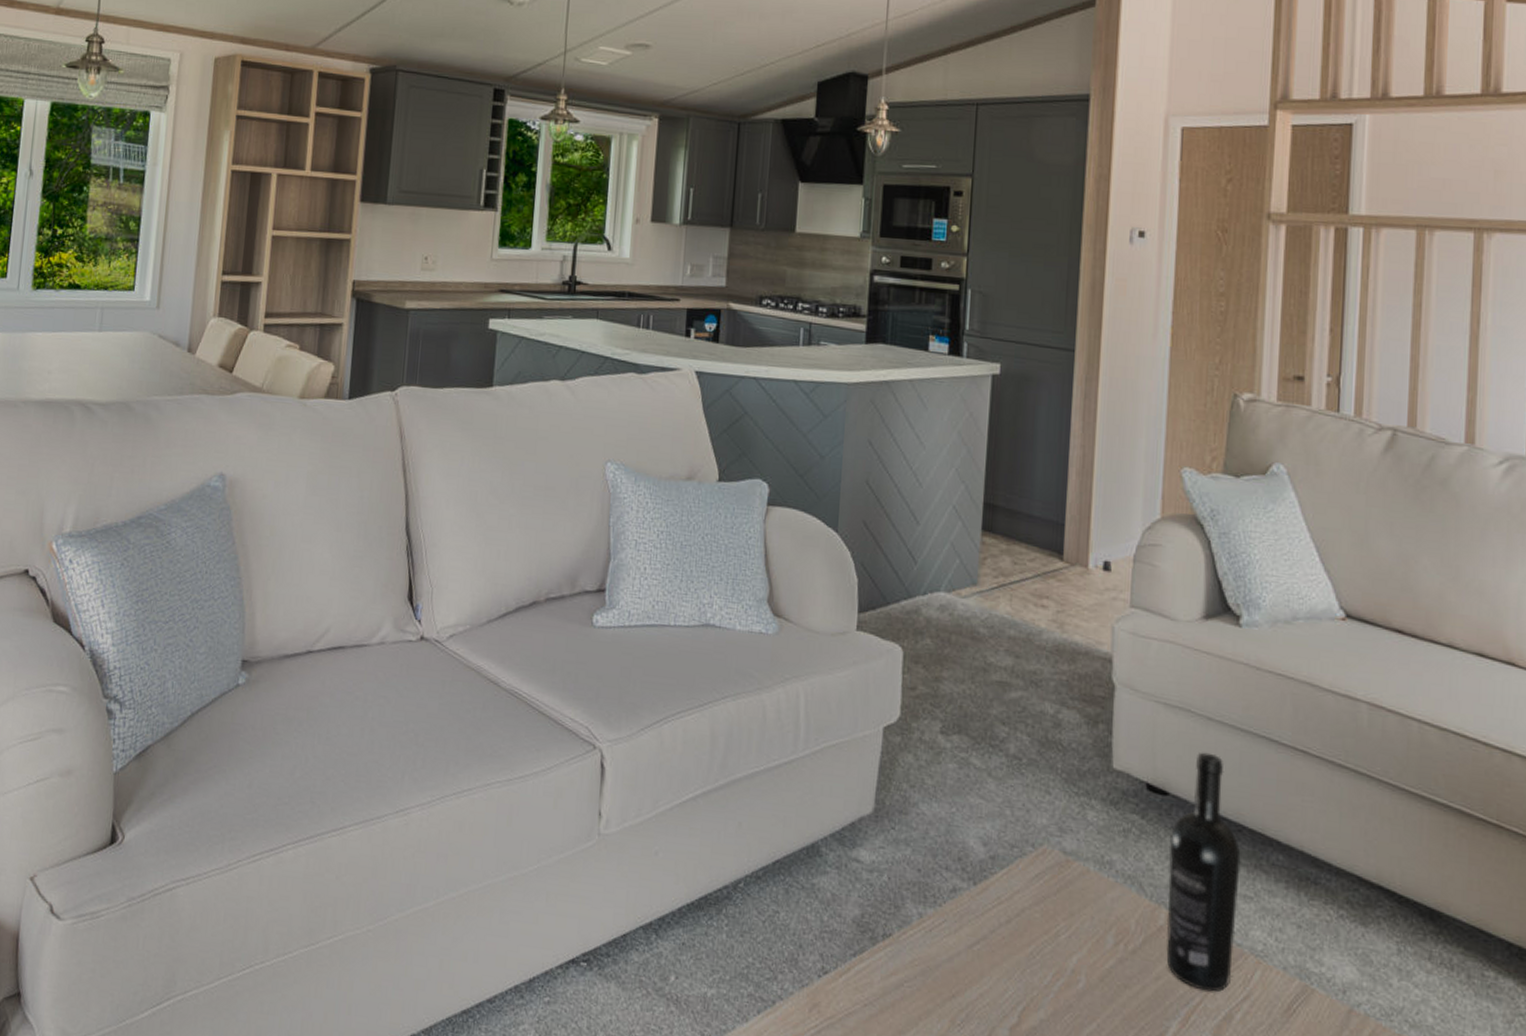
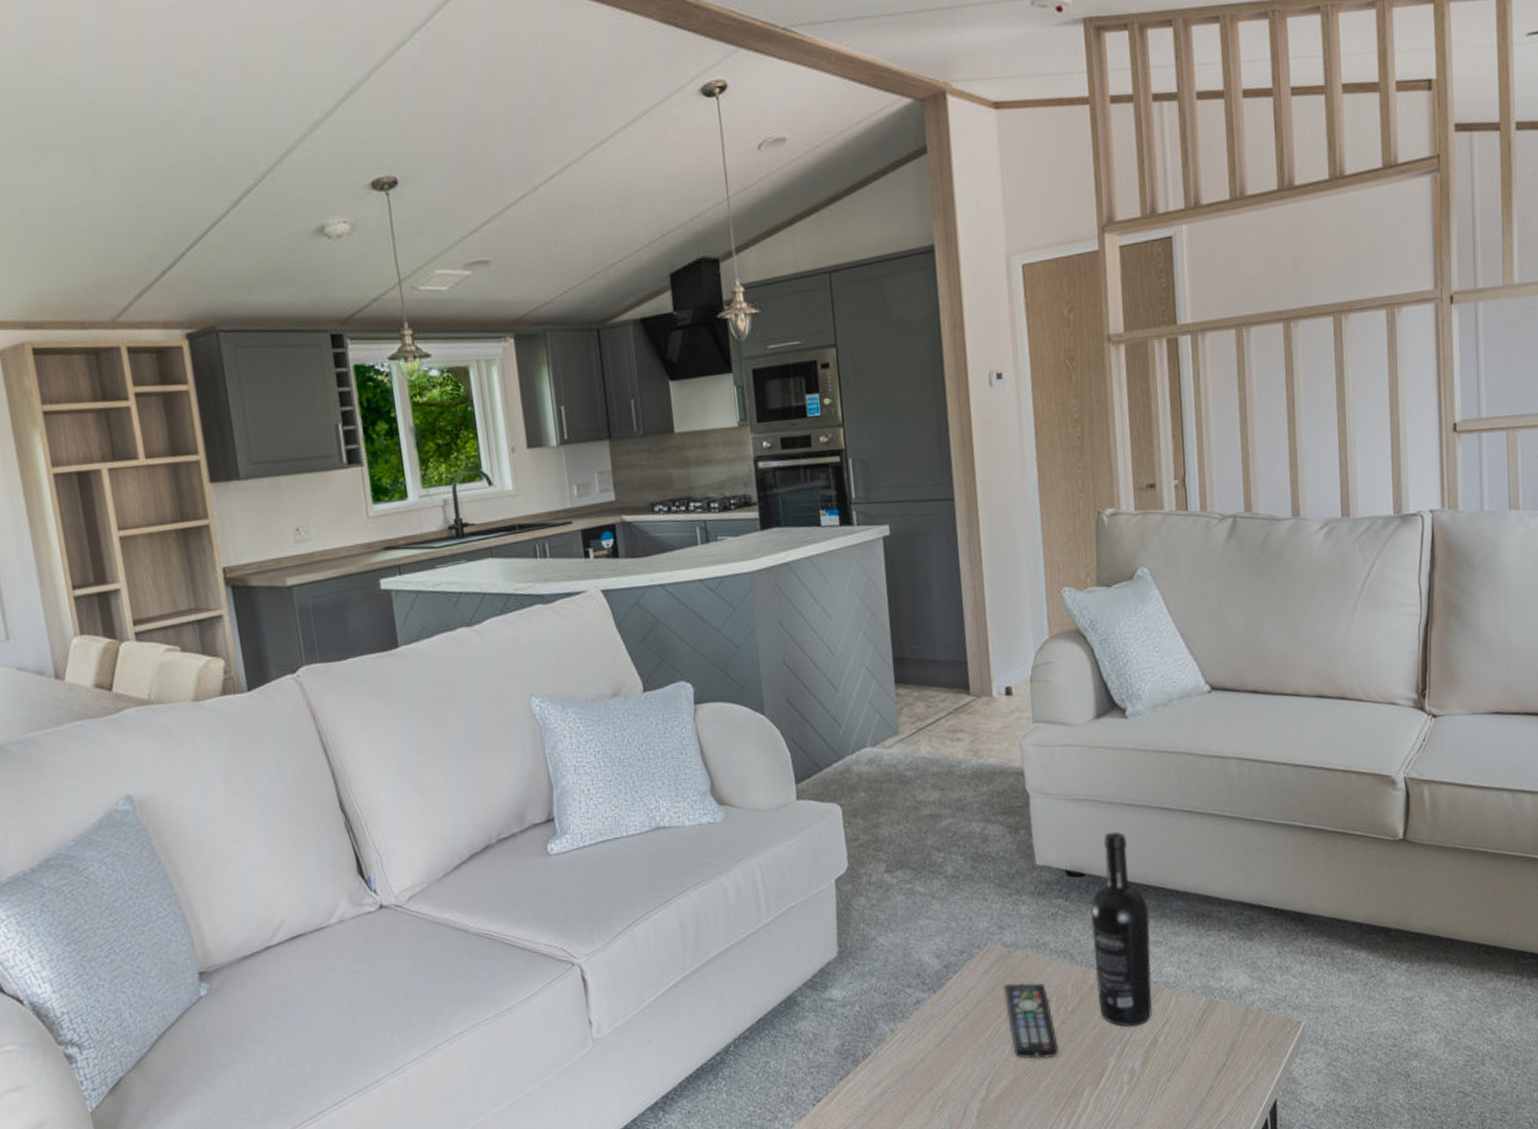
remote control: none [1055,897,1112,1001] -> present [1003,982,1060,1059]

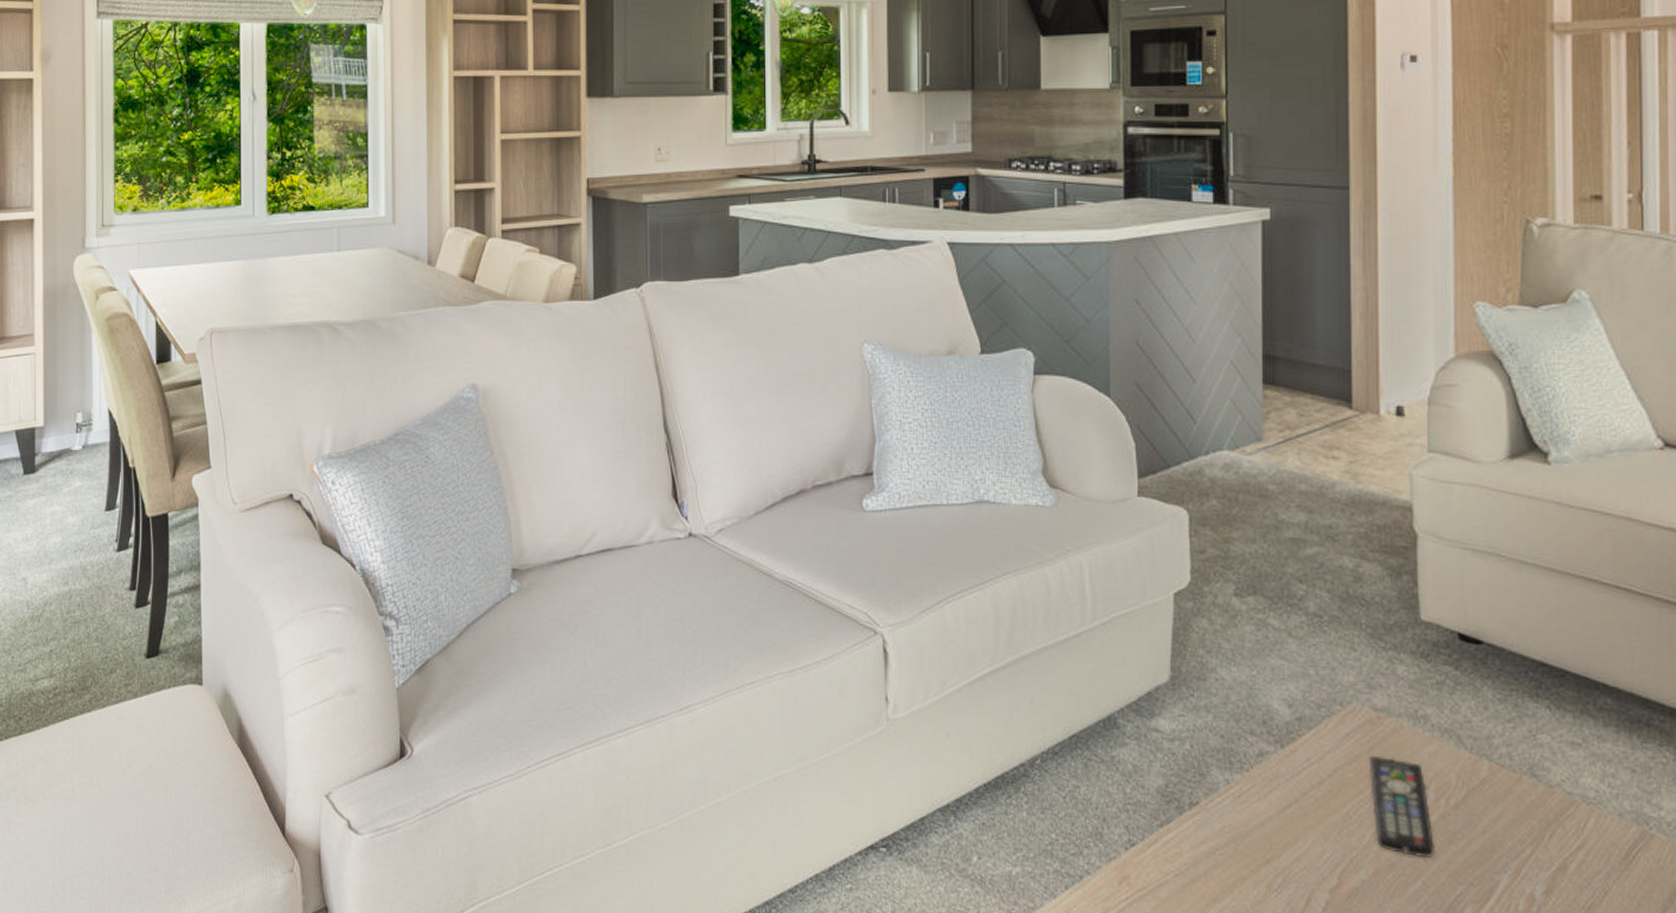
wine bottle: present [1090,831,1153,1027] -> none [1486,597,1566,843]

